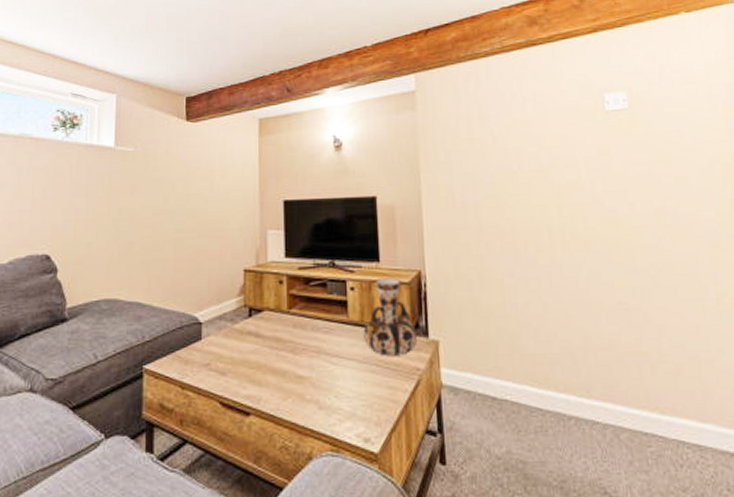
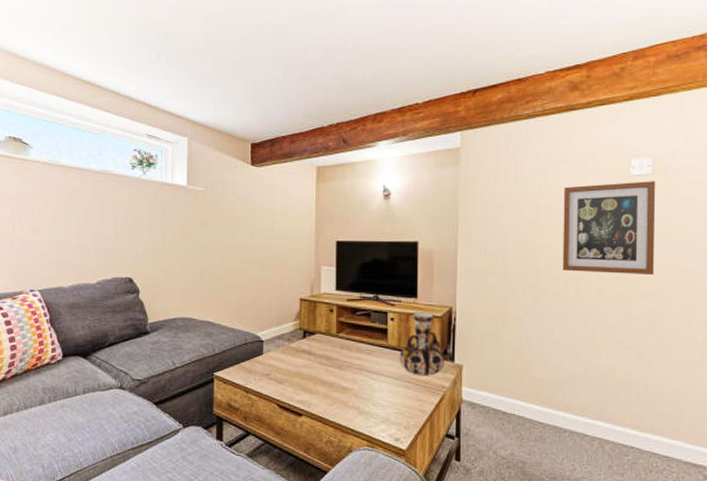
wall art: none [534,116,648,222] -> present [562,181,656,276]

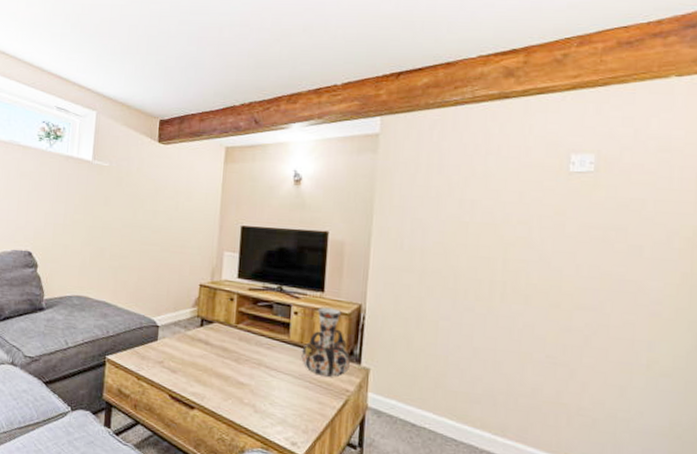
wall art: present [562,181,656,276] -> none [487,179,599,285]

